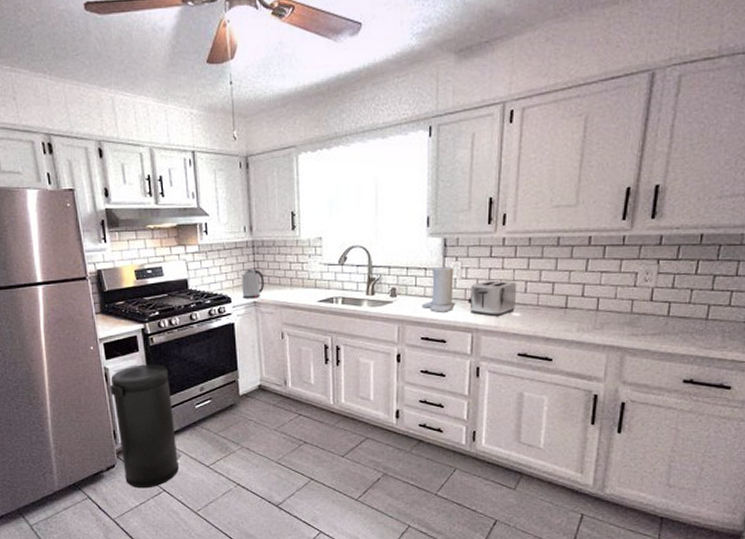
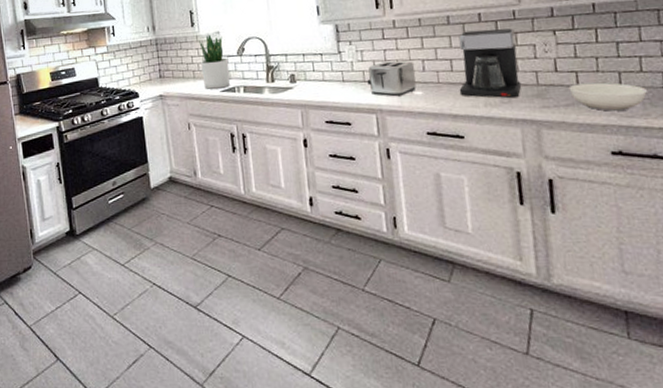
pedal bin: present [109,364,182,488] -> none [27,160,97,291]
kettle: present [242,269,264,299] -> none [147,65,169,93]
planter: none [299,239,329,298] -> present [199,34,231,89]
paper towel: present [422,267,456,312] -> none [322,51,356,96]
coffee maker: none [556,253,621,325] -> present [458,28,522,99]
bowl: none [659,314,731,342] -> present [568,82,649,111]

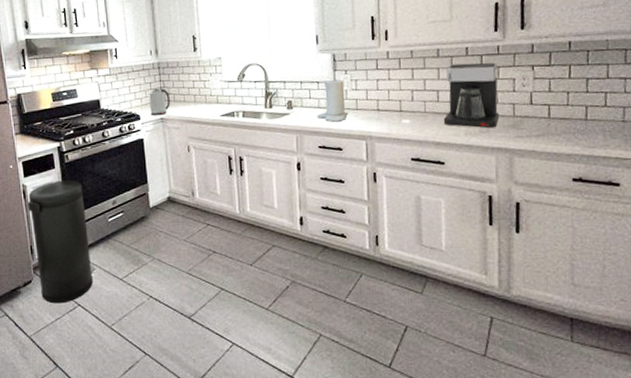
pedal bin: none [27,160,97,291] -> present [27,180,96,304]
kettle: none [147,65,169,93] -> present [149,88,170,116]
planter: present [199,34,231,89] -> none [201,59,230,113]
paper towel: none [322,51,356,96] -> present [317,80,349,122]
toaster: present [367,60,417,97] -> none [359,90,405,125]
bowl: present [568,82,649,111] -> none [541,115,610,142]

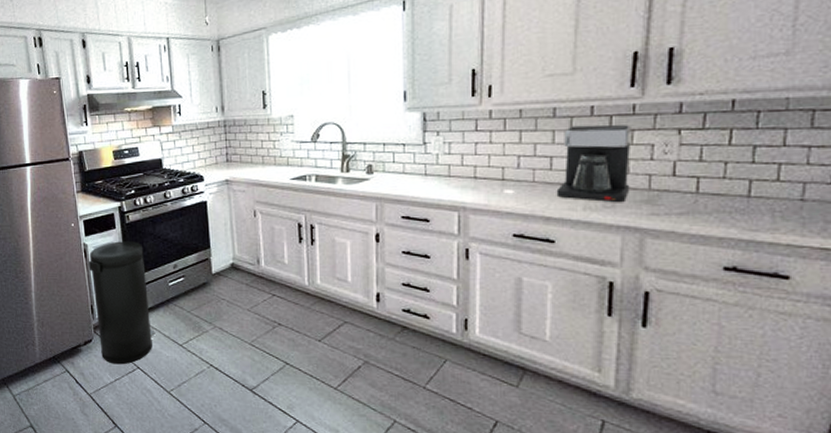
kettle: present [149,88,170,116] -> none [214,148,236,178]
paper towel: present [317,80,349,122] -> none [401,142,439,190]

